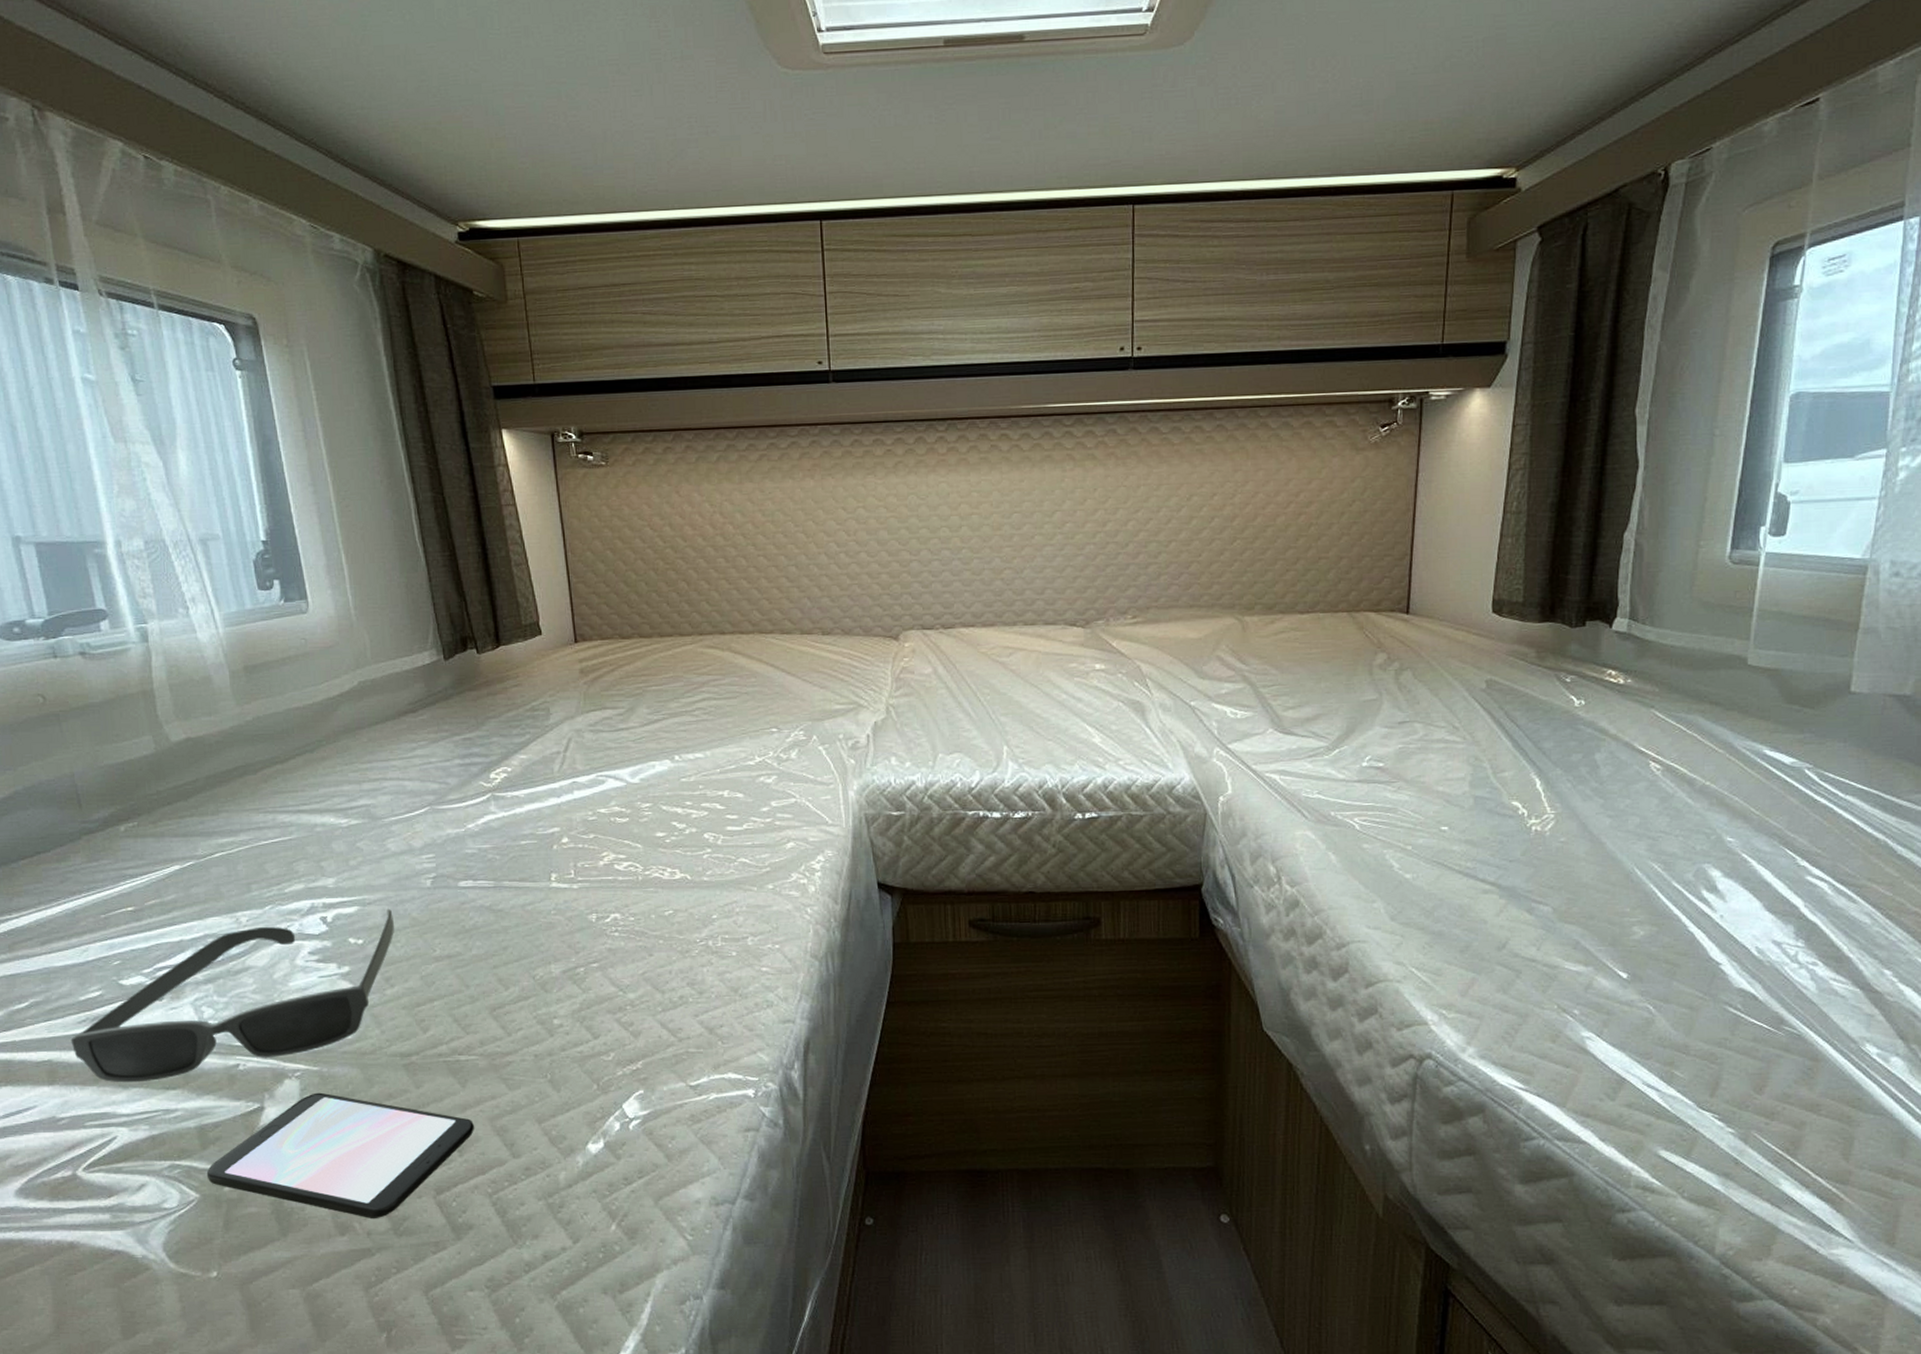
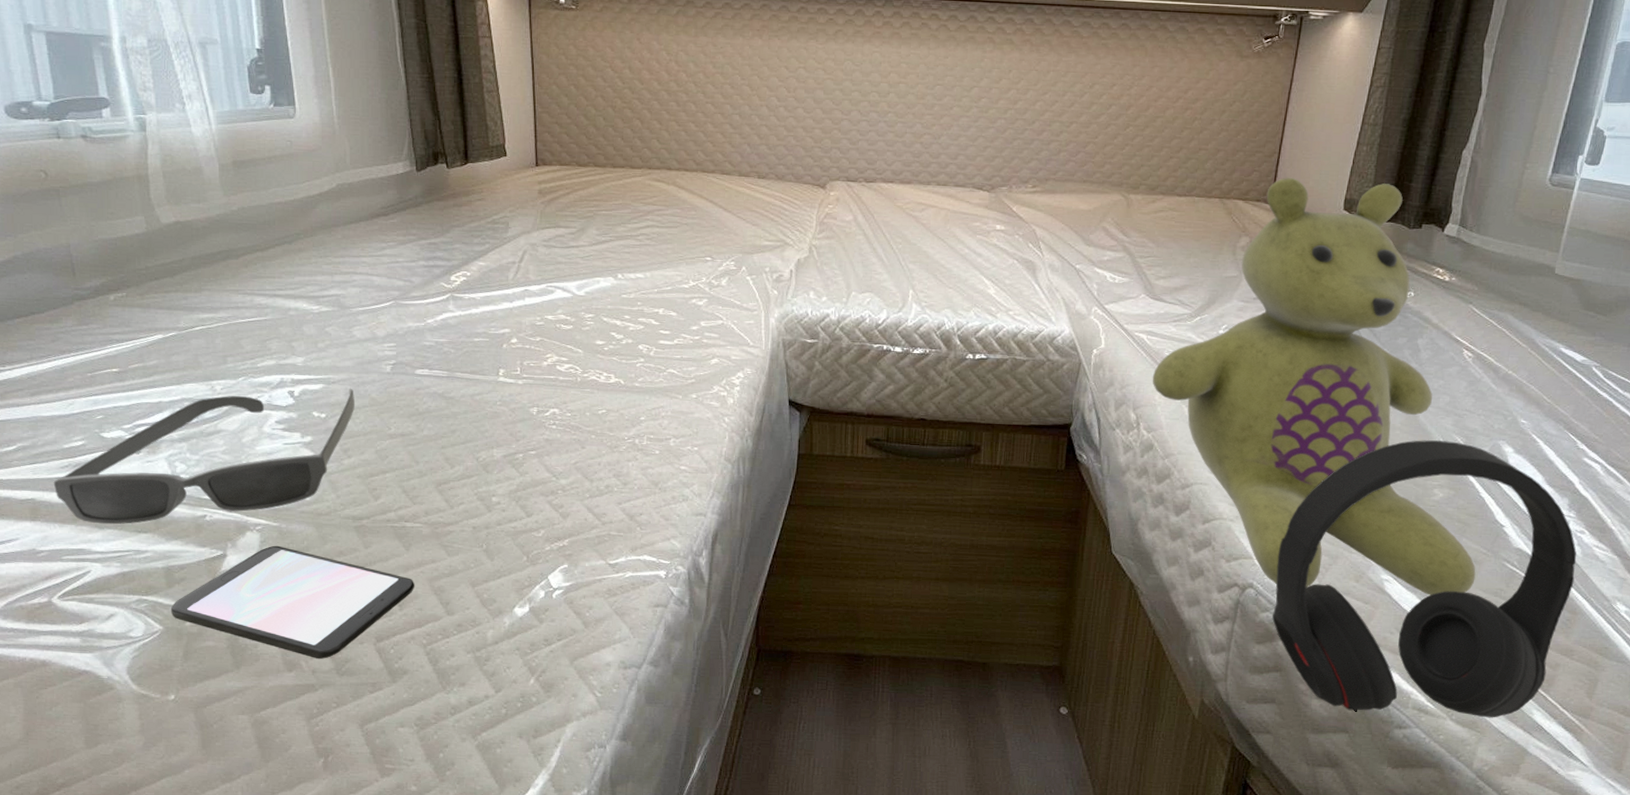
stuffed bear: none [1290,578,1693,1054] -> present [1152,177,1476,596]
headphones: none [1457,869,1812,1195] -> present [1272,440,1577,718]

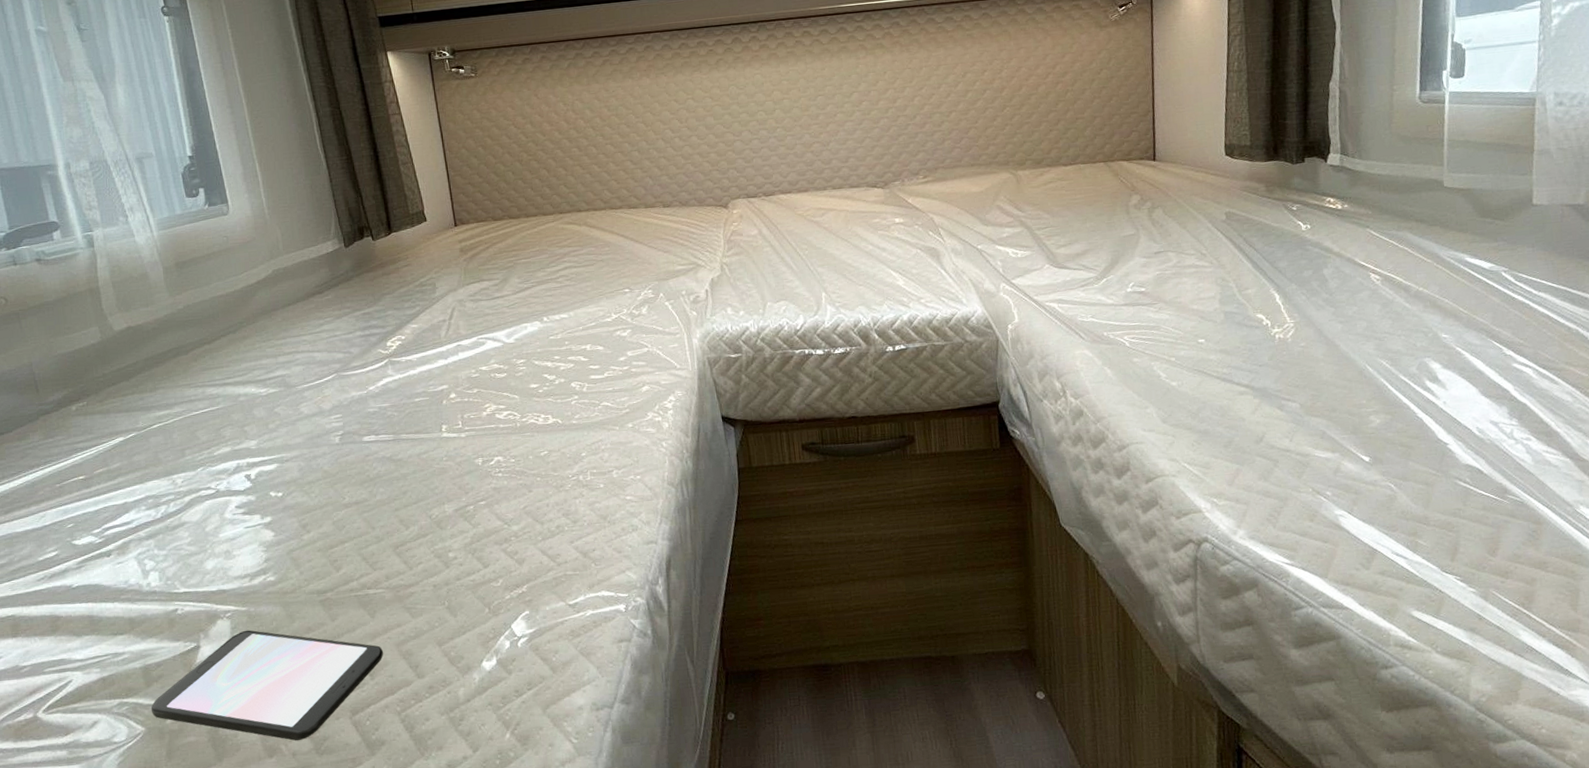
glasses: present [53,388,356,525] -> none [31,463,310,632]
stuffed bear: present [1152,177,1476,596] -> none [1070,124,1431,535]
headphones: present [1272,440,1577,718] -> none [1226,365,1532,657]

